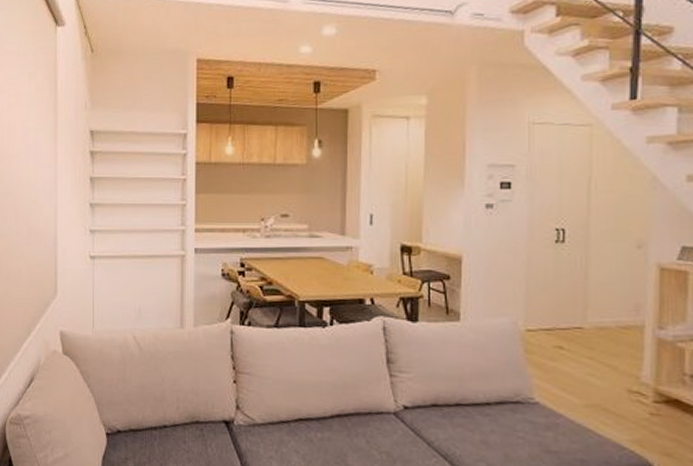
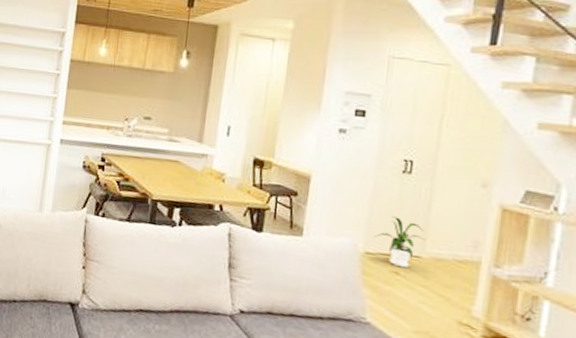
house plant: none [533,289,585,340] -> present [373,216,425,267]

